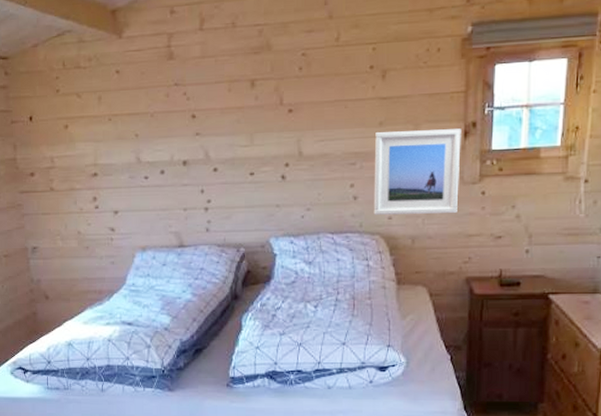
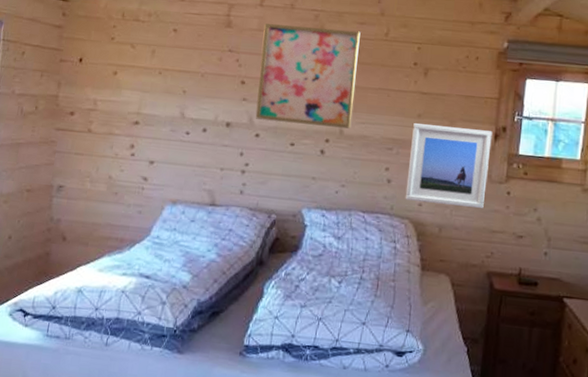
wall art: none [207,41,310,153] -> present [255,23,361,129]

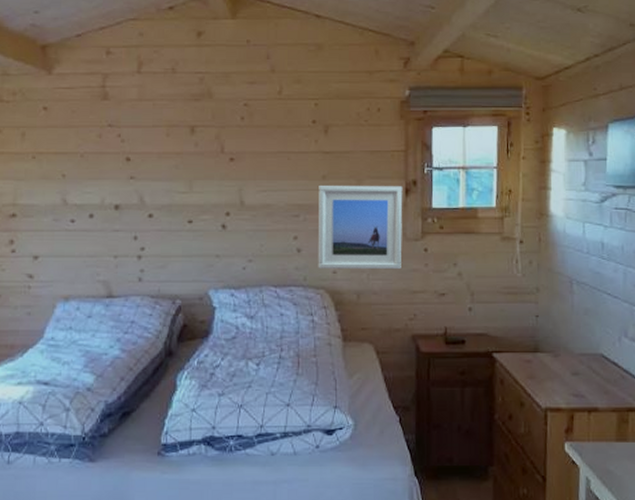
wall art: present [255,23,361,129] -> none [145,91,252,199]

